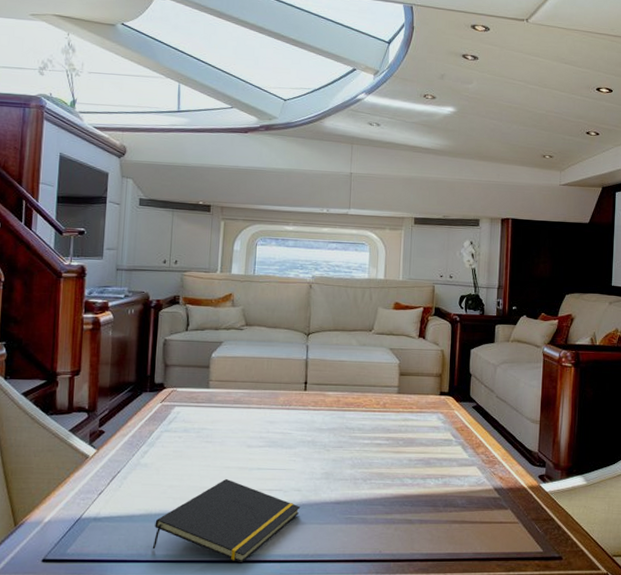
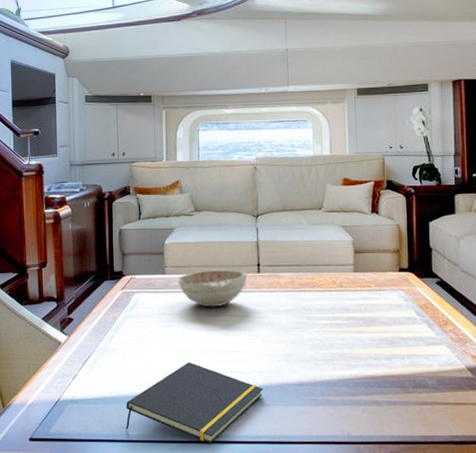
decorative bowl: none [222,385,294,424] -> present [178,269,247,307]

